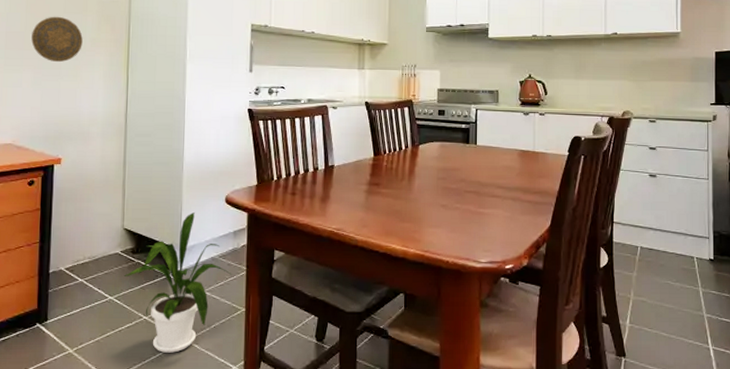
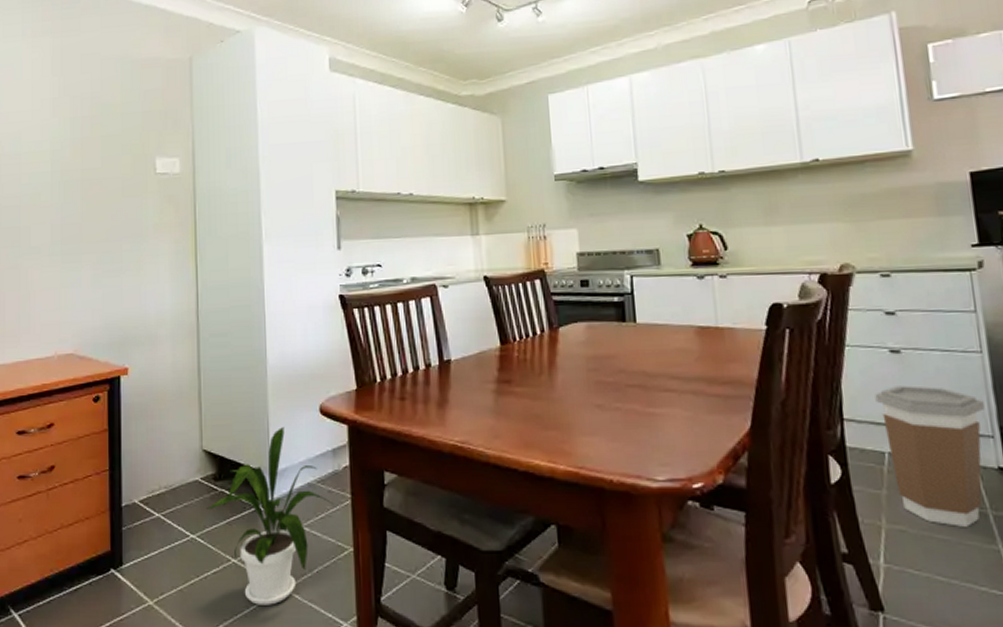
decorative plate: present [31,16,83,63] -> none [89,201,144,255]
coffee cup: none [636,200,705,299] -> present [875,385,985,527]

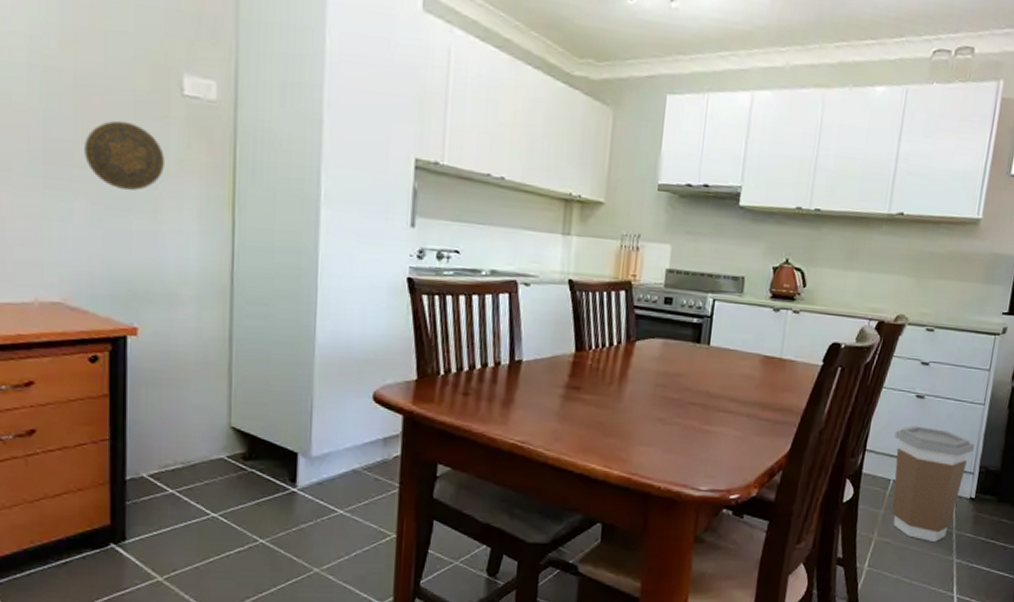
decorative plate: none [89,201,144,255] -> present [85,120,164,191]
house plant: present [207,427,334,605] -> none [233,411,380,585]

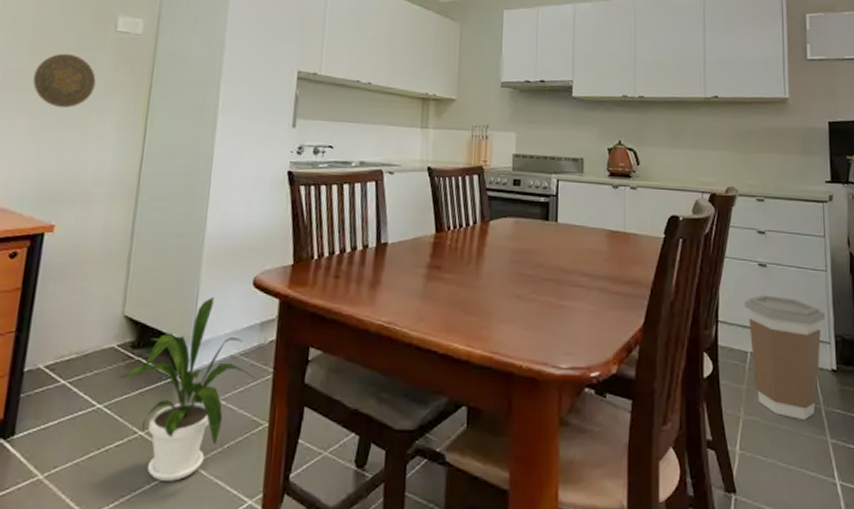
house plant: none [233,411,380,585] -> present [119,297,255,481]

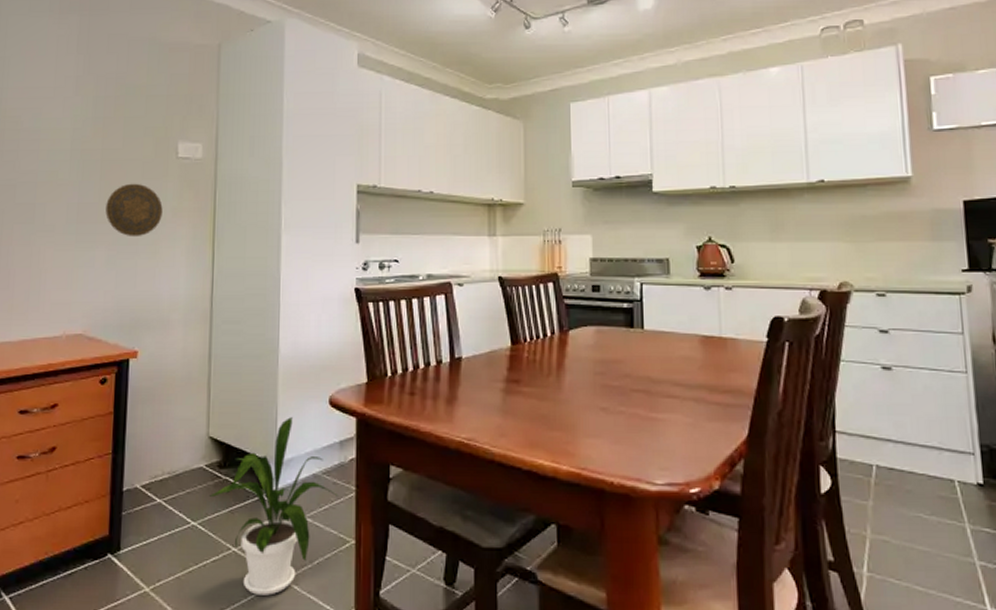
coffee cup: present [744,295,825,420] -> none [866,401,967,539]

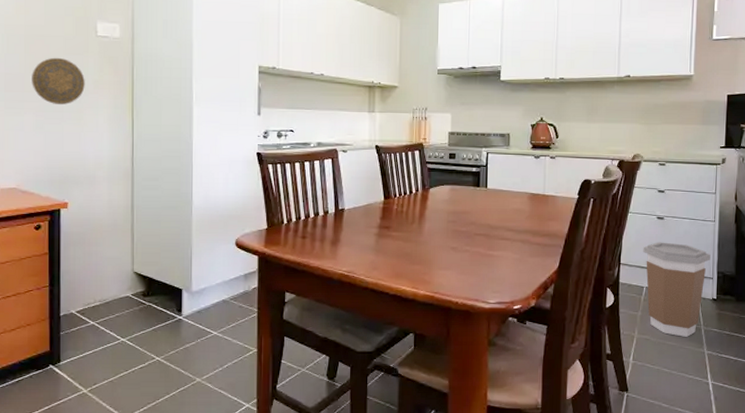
house plant: present [210,417,338,596] -> none [136,256,243,392]
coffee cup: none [866,401,967,539] -> present [643,242,711,337]

